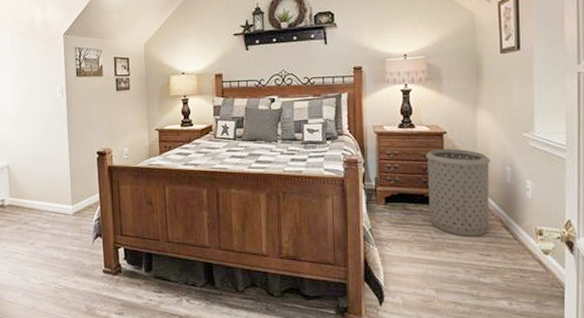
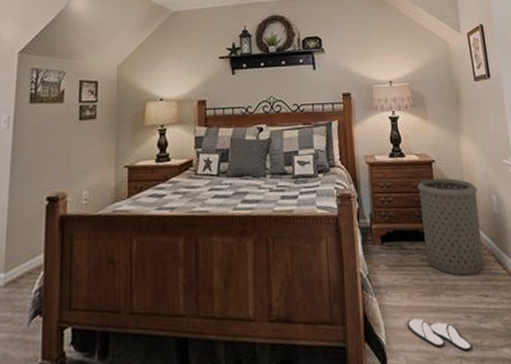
slippers: none [405,267,469,299] -> present [407,318,473,352]

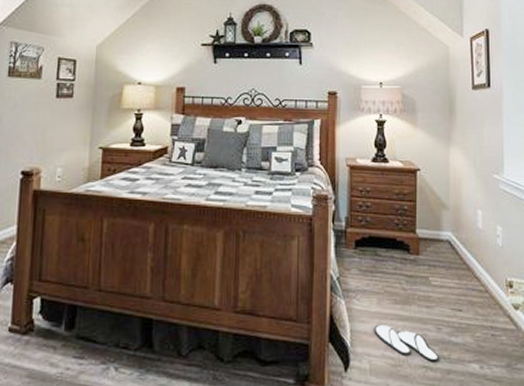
laundry basket: present [417,178,483,276] -> none [399,187,463,288]

